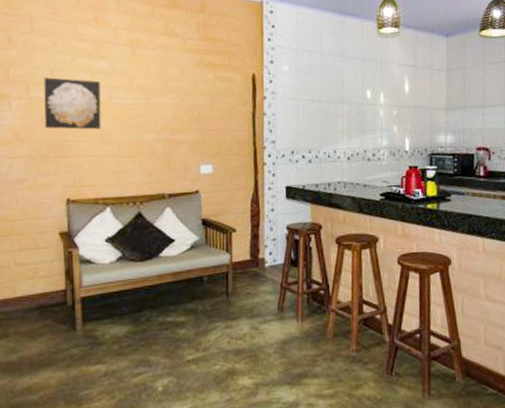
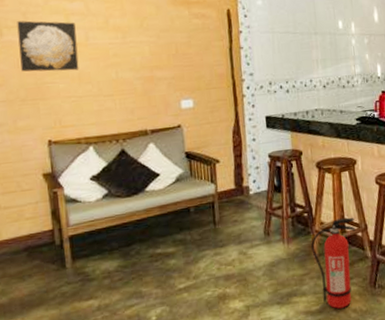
fire extinguisher: none [326,298,374,395] -> present [311,217,356,309]

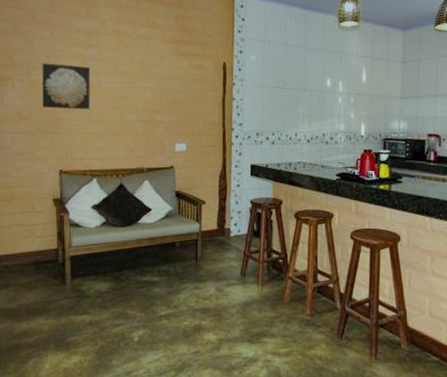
fire extinguisher: present [311,217,356,309] -> none [284,268,327,354]

